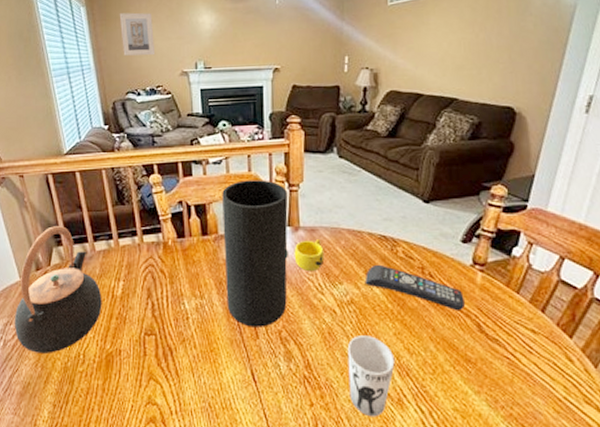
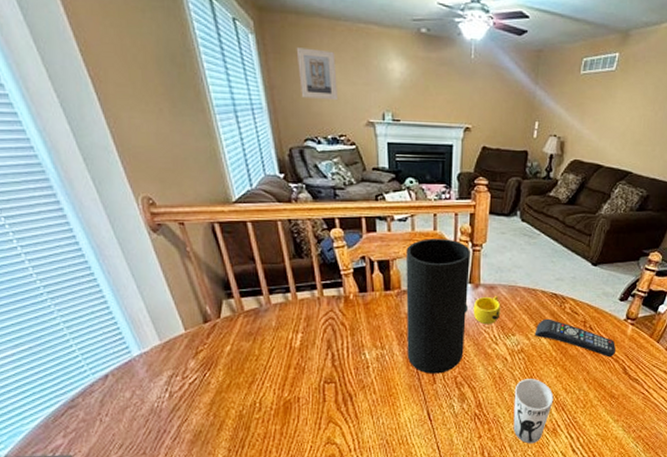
teapot: present [14,226,102,353] -> none [180,278,279,403]

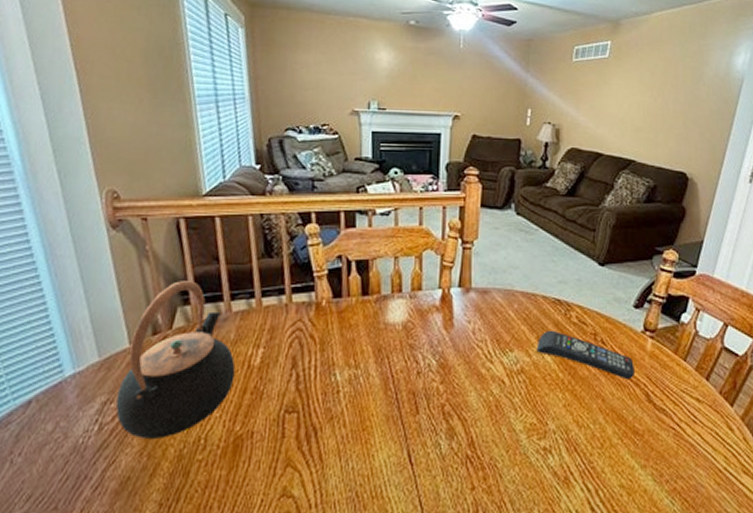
teapot: none [180,278,279,403] -> present [115,281,236,439]
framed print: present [296,47,339,101] -> none [284,40,324,90]
vase: present [406,238,470,374] -> none [385,235,460,401]
cup: present [473,296,501,325] -> none [463,302,496,338]
cup: present [513,379,554,444] -> none [514,408,563,499]

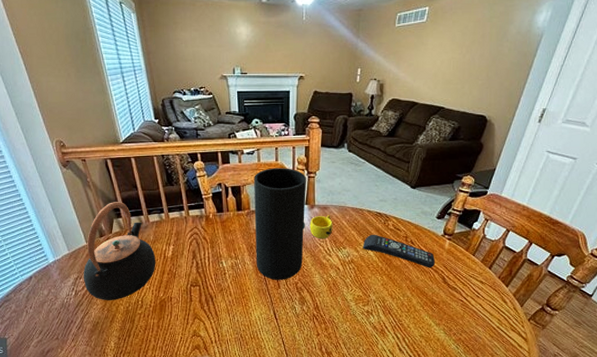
vase: none [385,235,460,401] -> present [254,168,306,280]
cup: none [463,302,496,338] -> present [309,215,333,239]

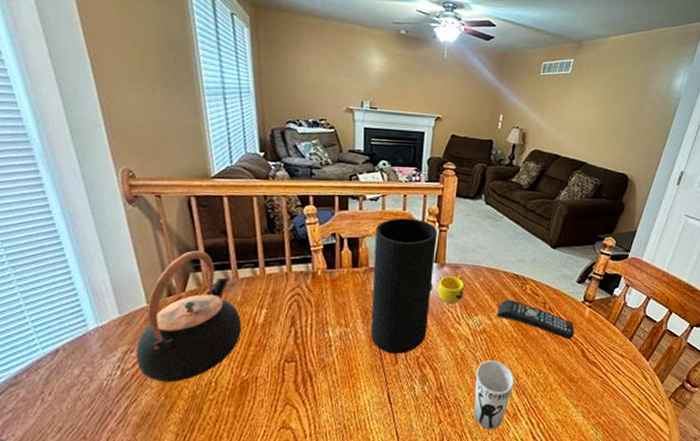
cup: none [346,286,381,342] -> present [473,360,515,430]

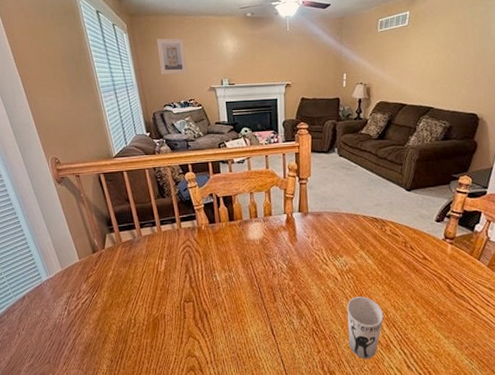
teapot: present [135,251,242,382] -> none [75,216,149,320]
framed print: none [286,41,322,89] -> present [156,38,188,75]
vase: present [370,218,437,354] -> none [245,175,299,293]
cup: present [437,275,465,304] -> none [304,222,328,248]
remote control: present [496,299,574,340] -> none [360,240,438,276]

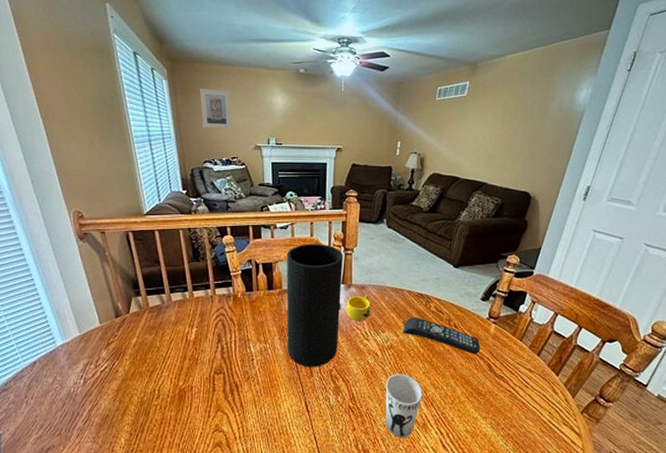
vase: none [245,175,299,293] -> present [286,244,343,367]
cup: none [304,222,328,248] -> present [346,295,371,322]
remote control: none [360,240,438,276] -> present [403,316,480,355]

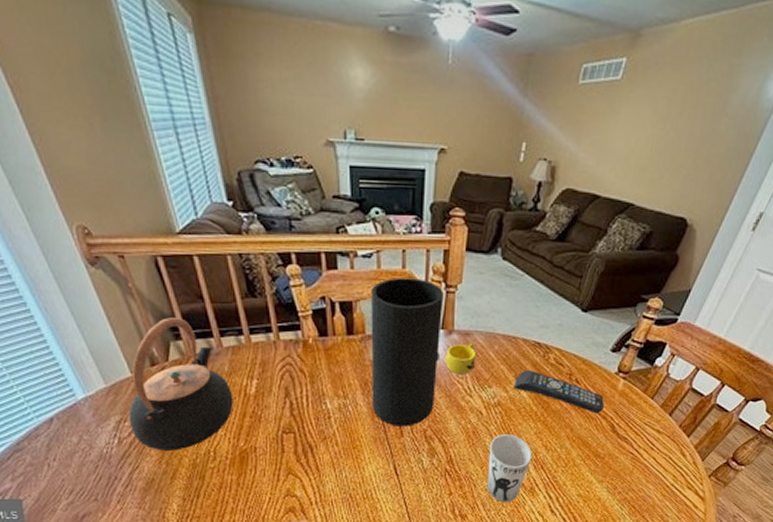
teapot: none [94,278,177,389] -> present [128,318,234,450]
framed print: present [199,89,232,130] -> none [242,50,293,115]

